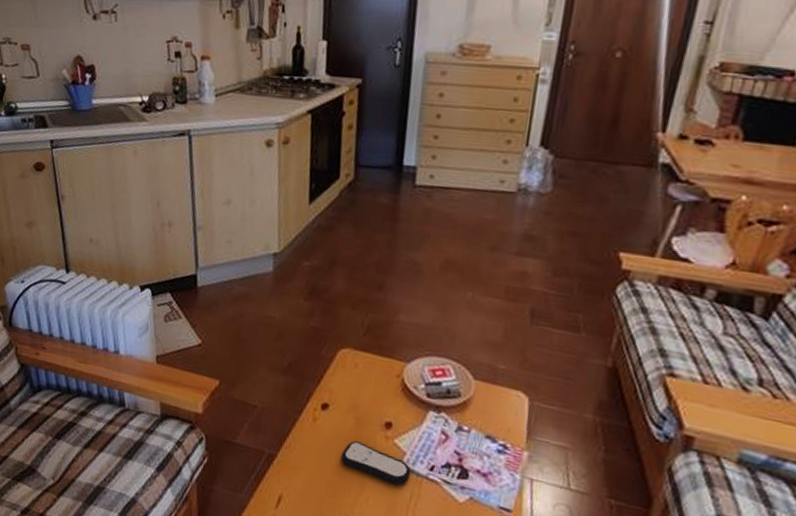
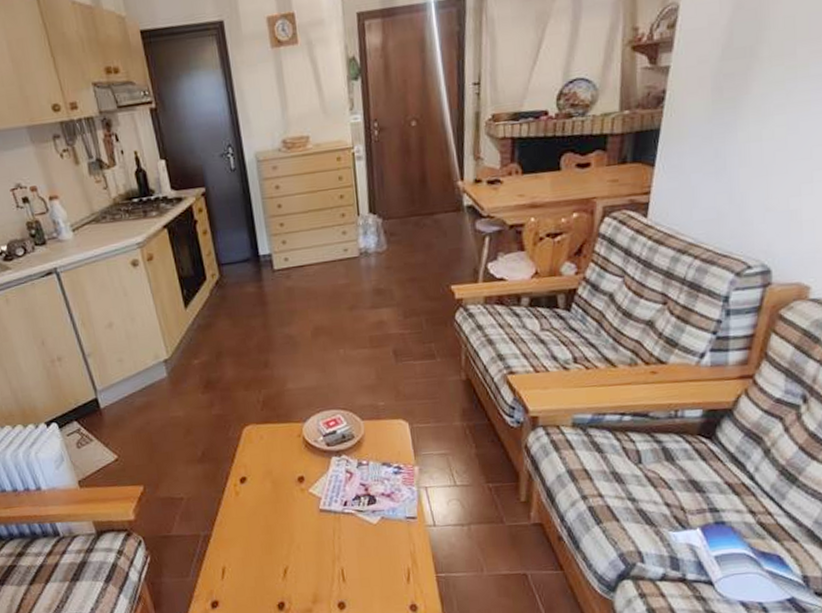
remote control: present [341,441,411,485] -> none [267,500,330,527]

